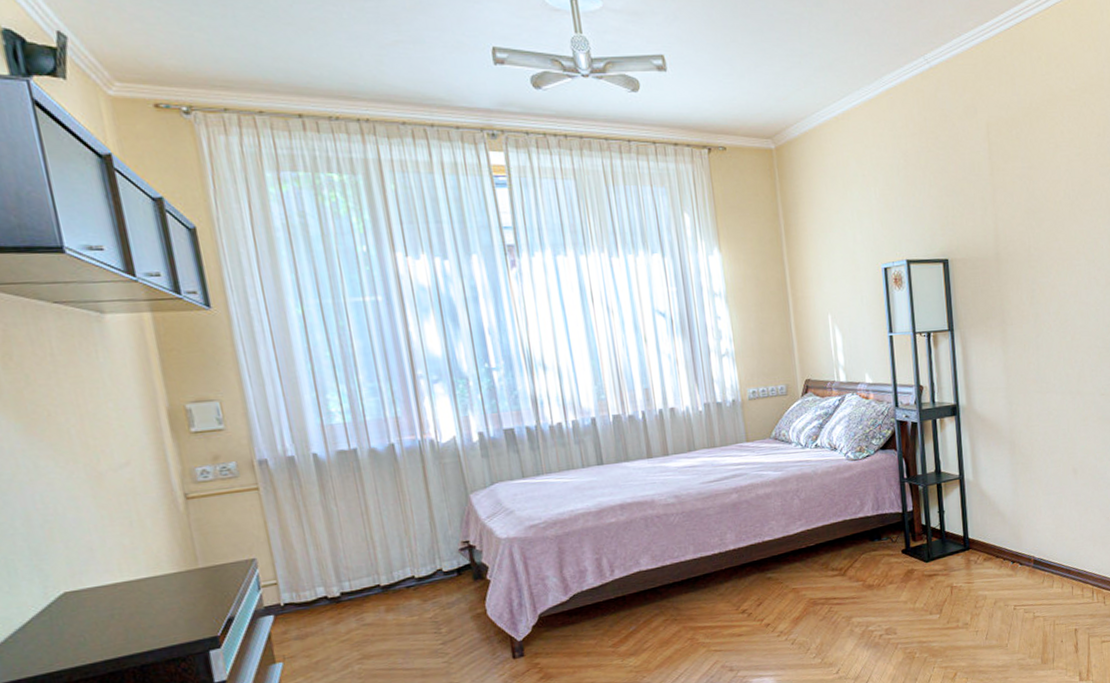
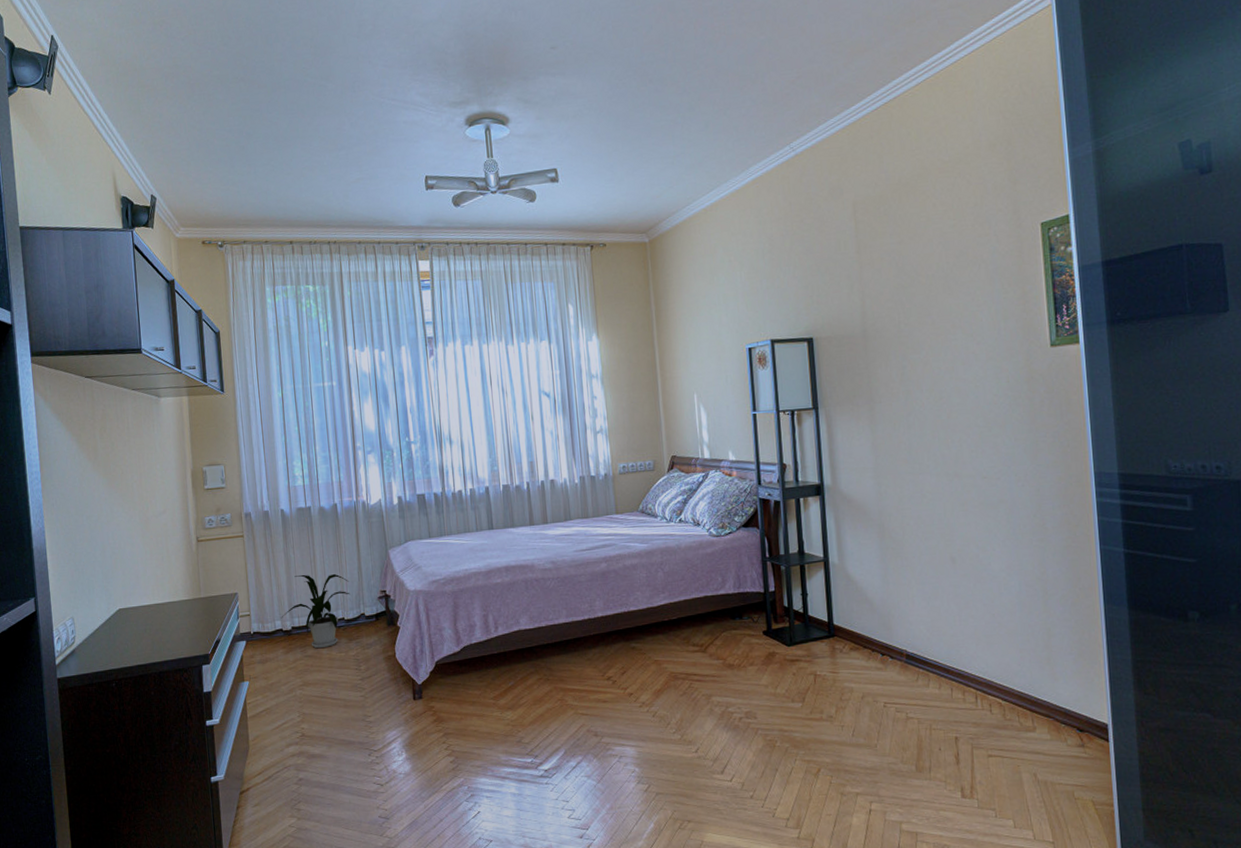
house plant: none [324,526,421,615] -> present [281,573,351,649]

